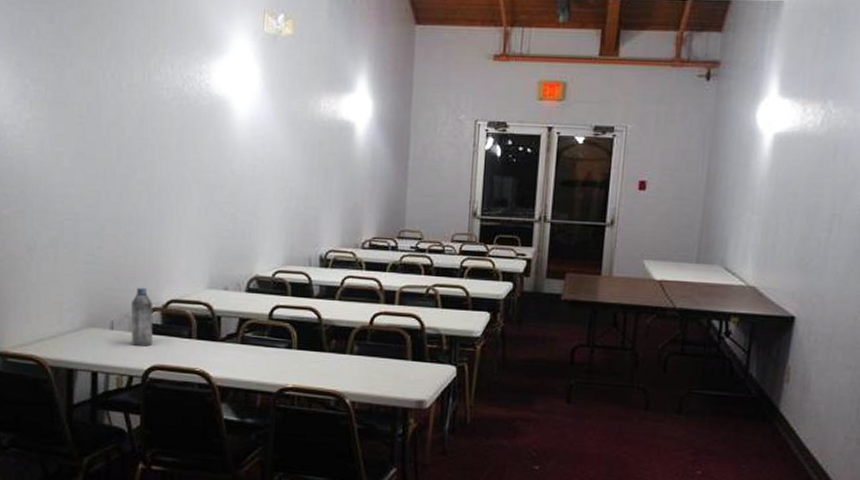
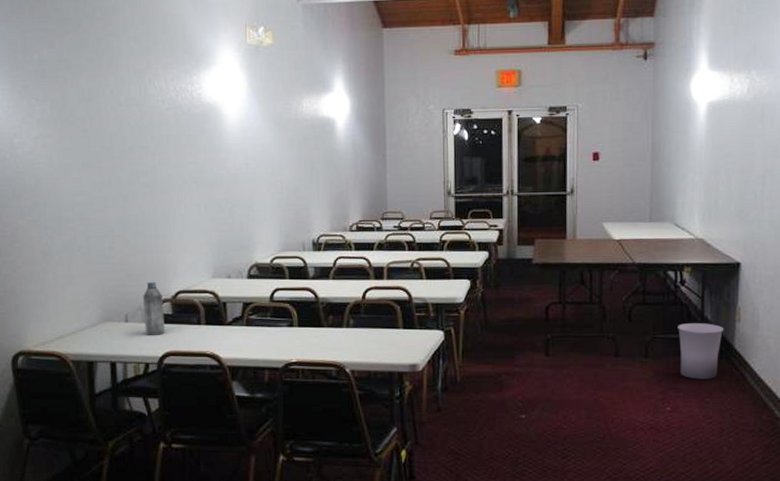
waste bin: none [716,379,770,444] -> present [678,323,724,380]

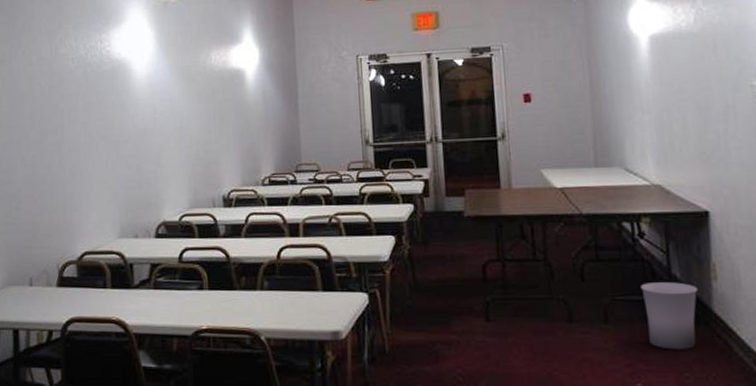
water bottle: present [142,281,165,335] -> none [47,242,70,300]

